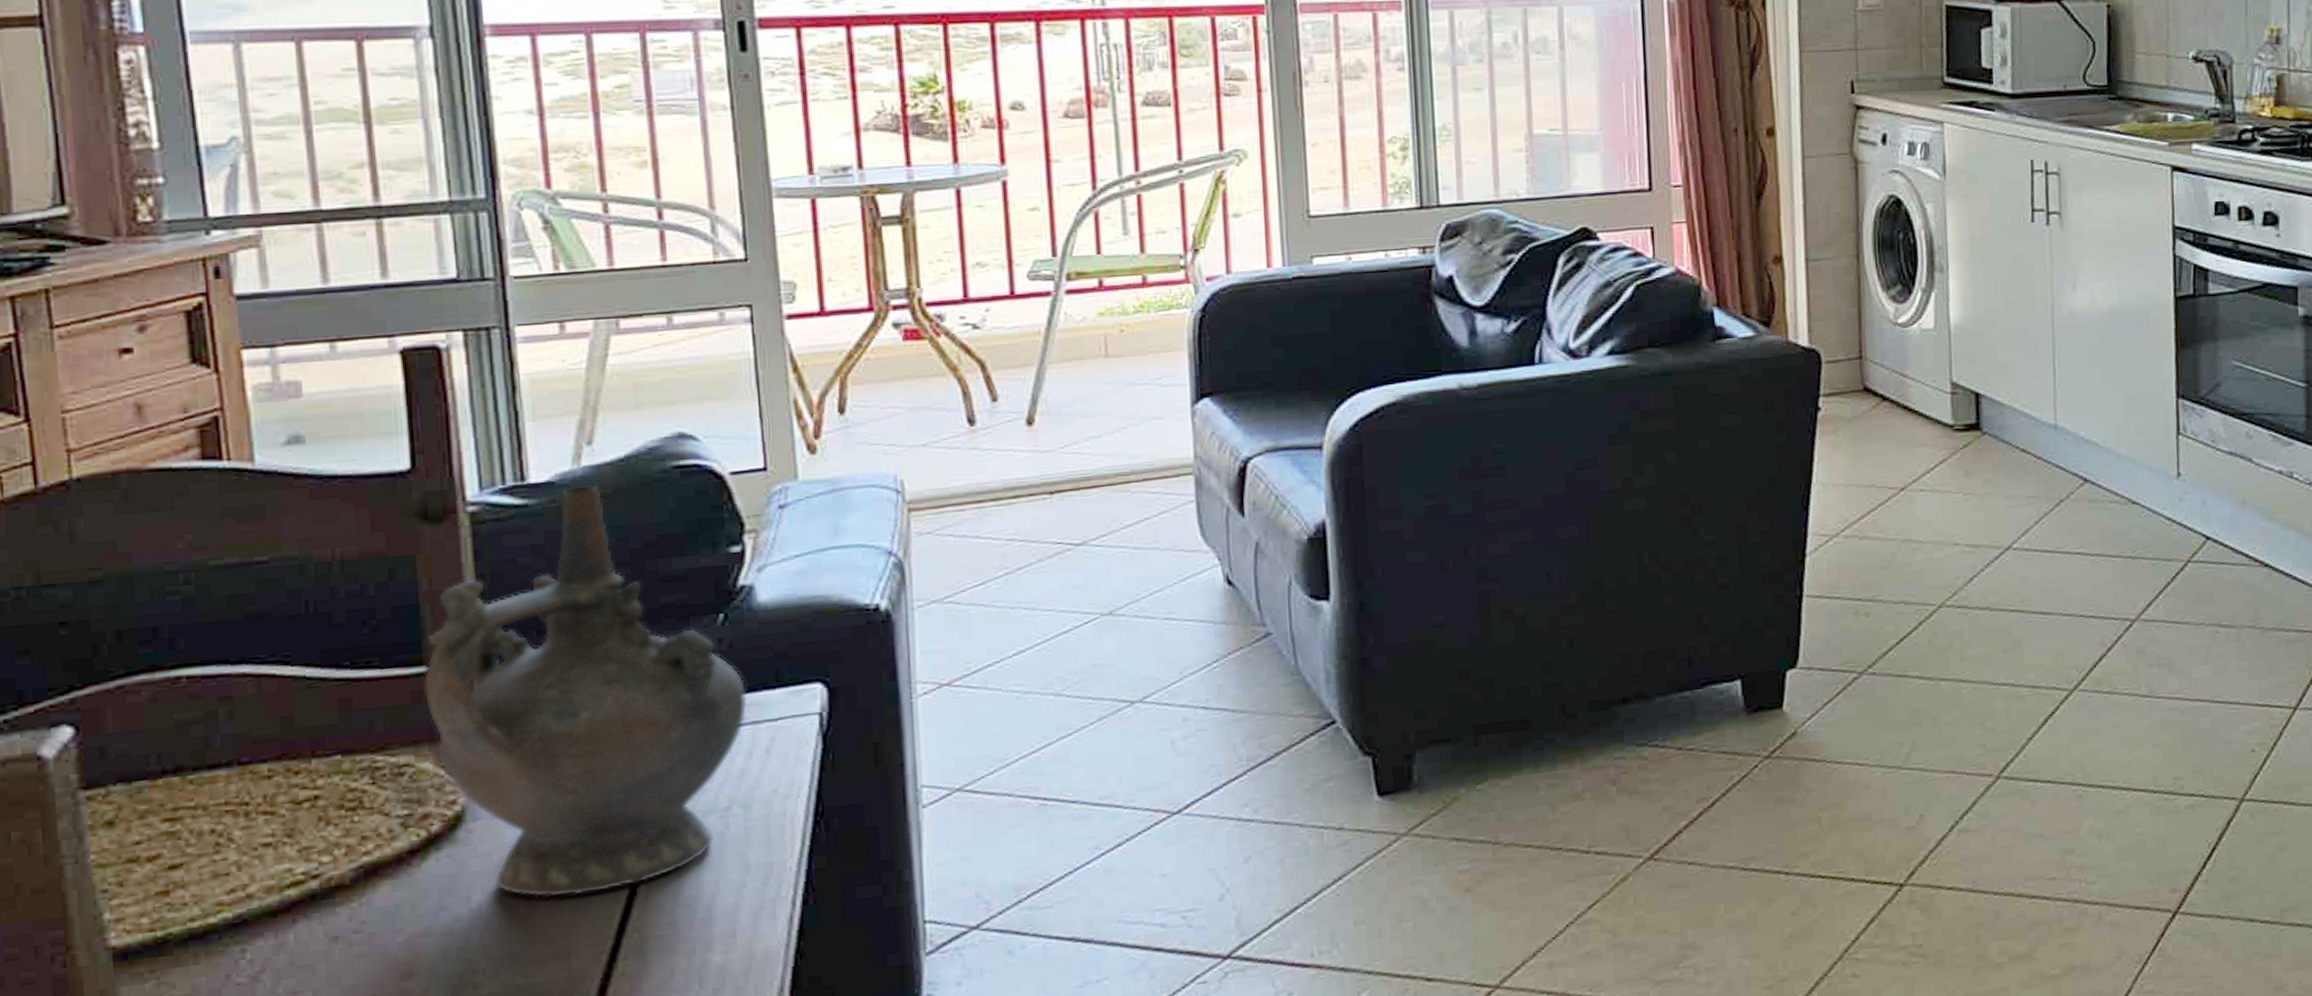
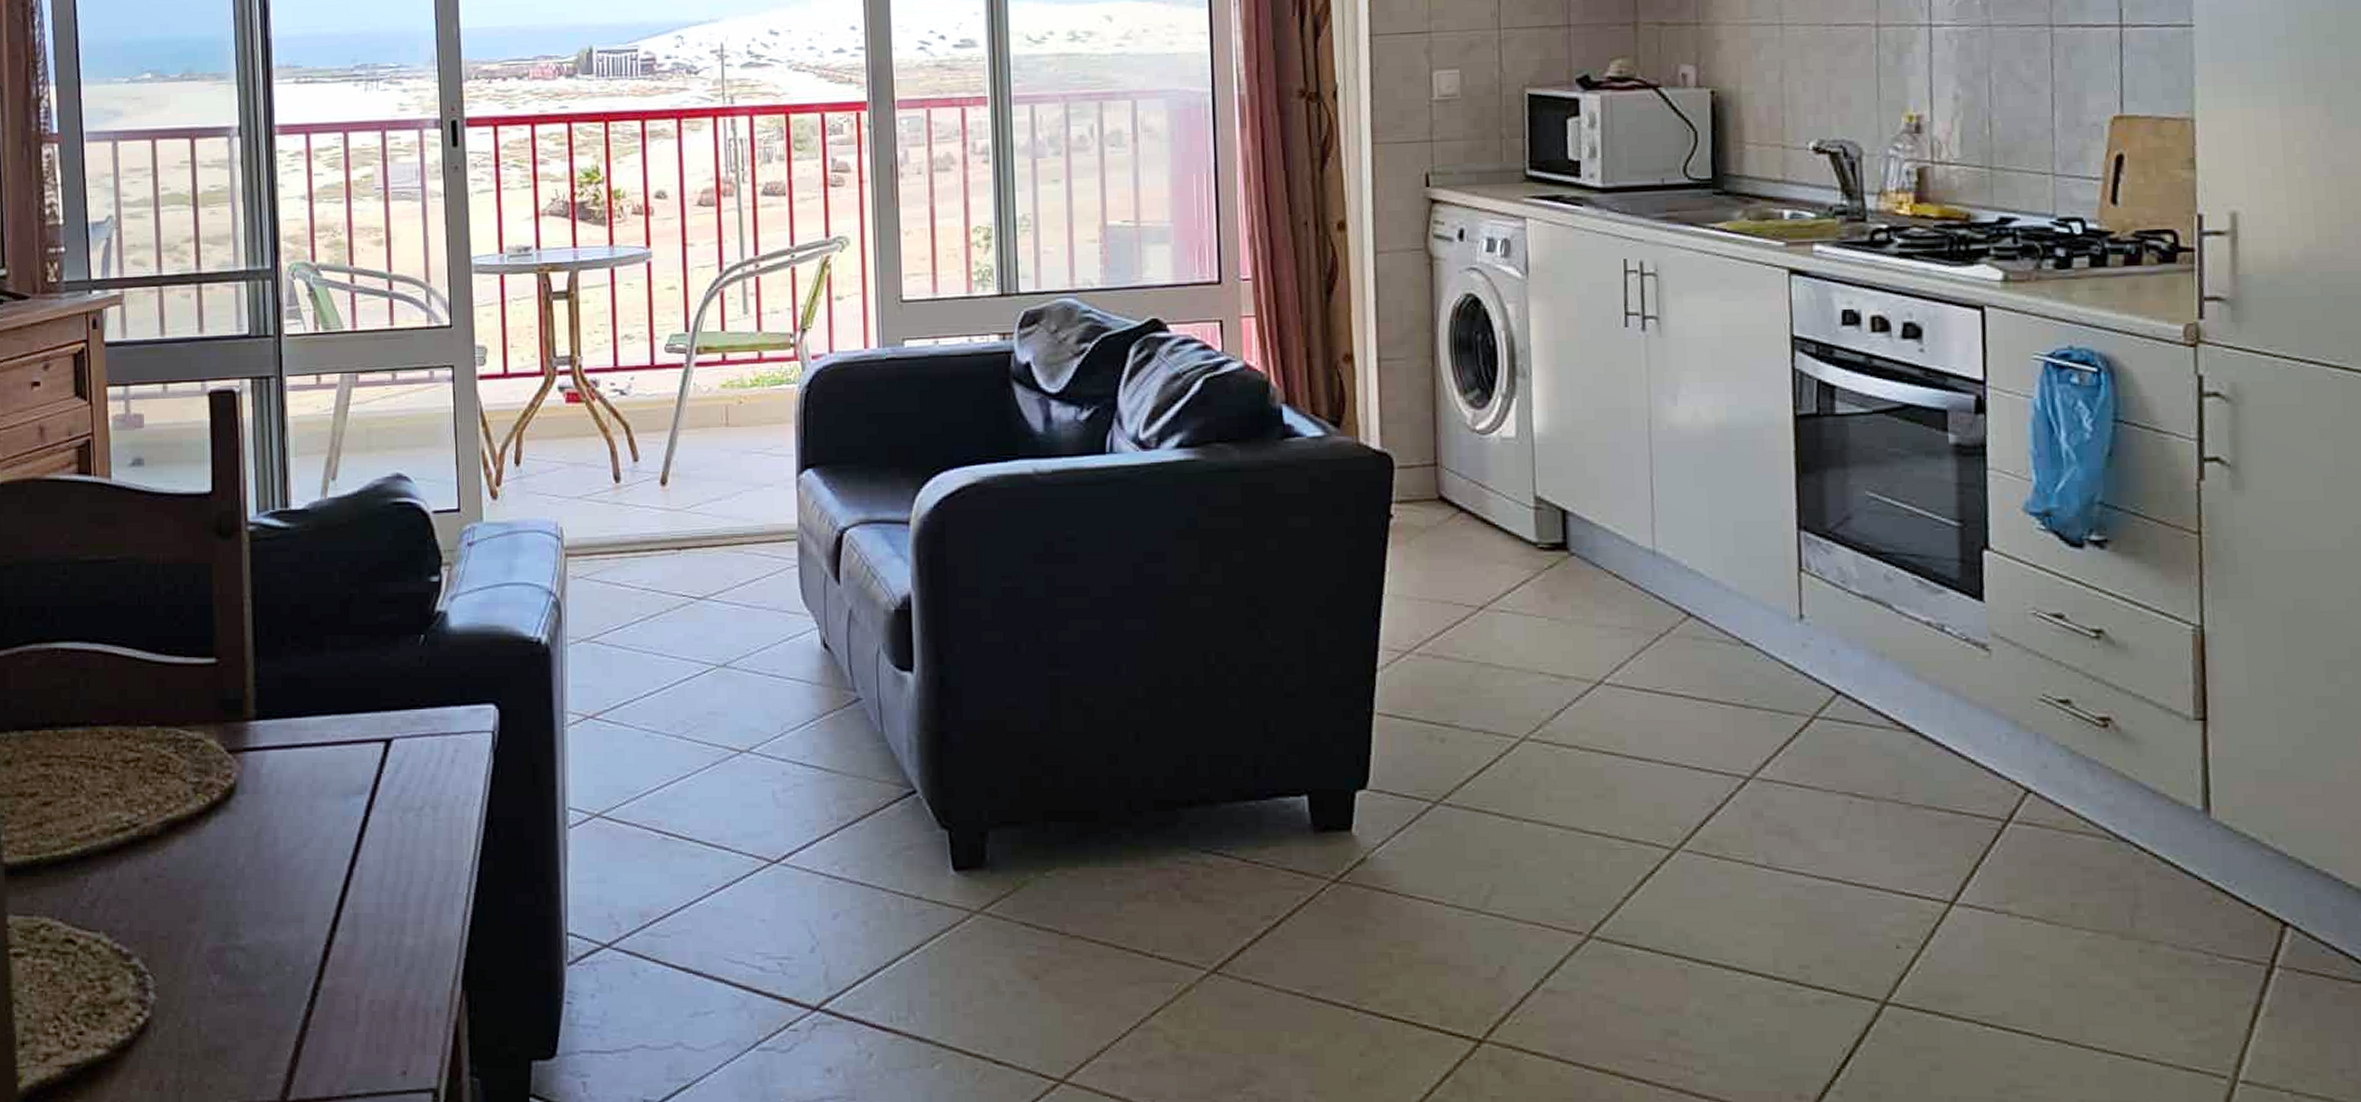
ceremonial vessel: present [424,485,748,898] -> none [213,514,439,869]

